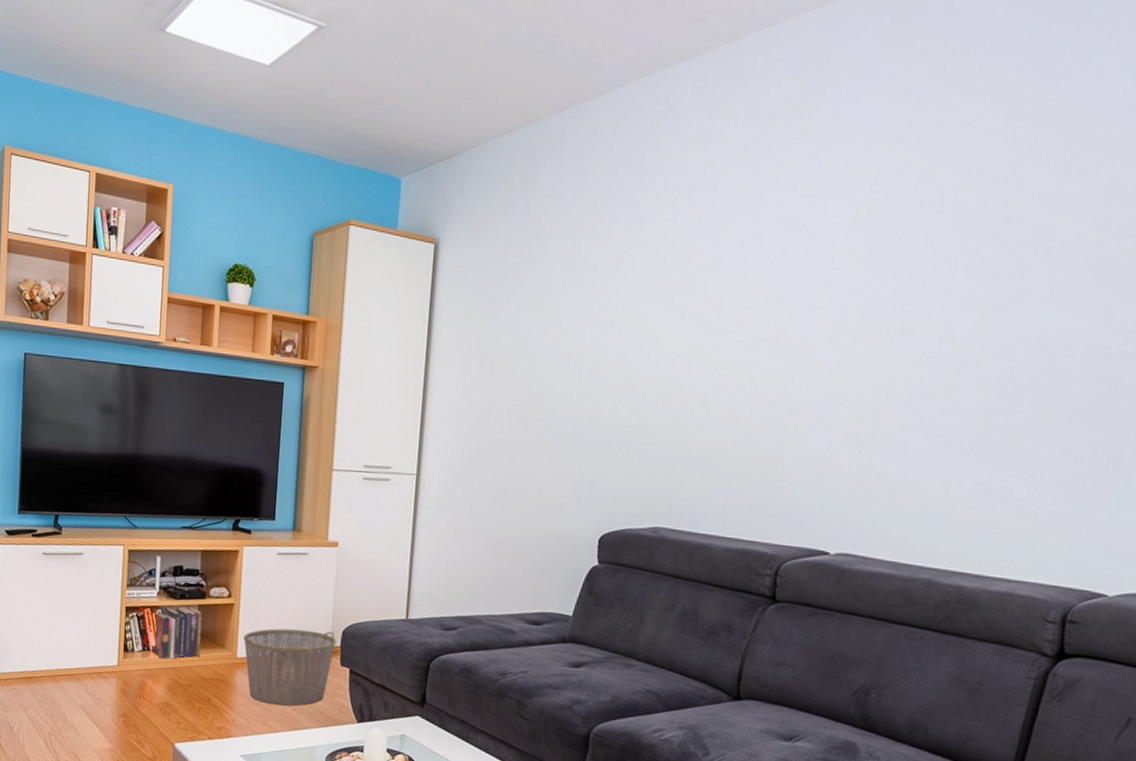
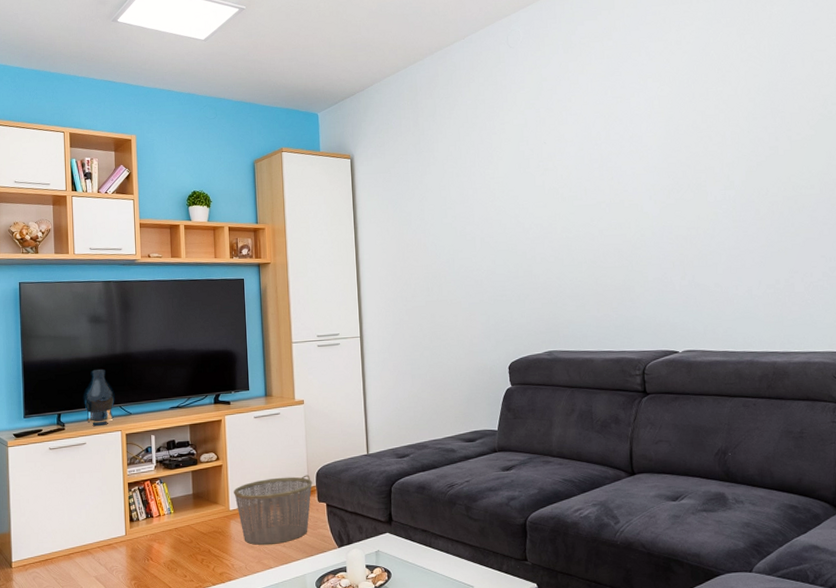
vase: none [84,469,122,537] -> present [82,369,116,427]
books: present [151,606,202,660] -> none [152,474,197,523]

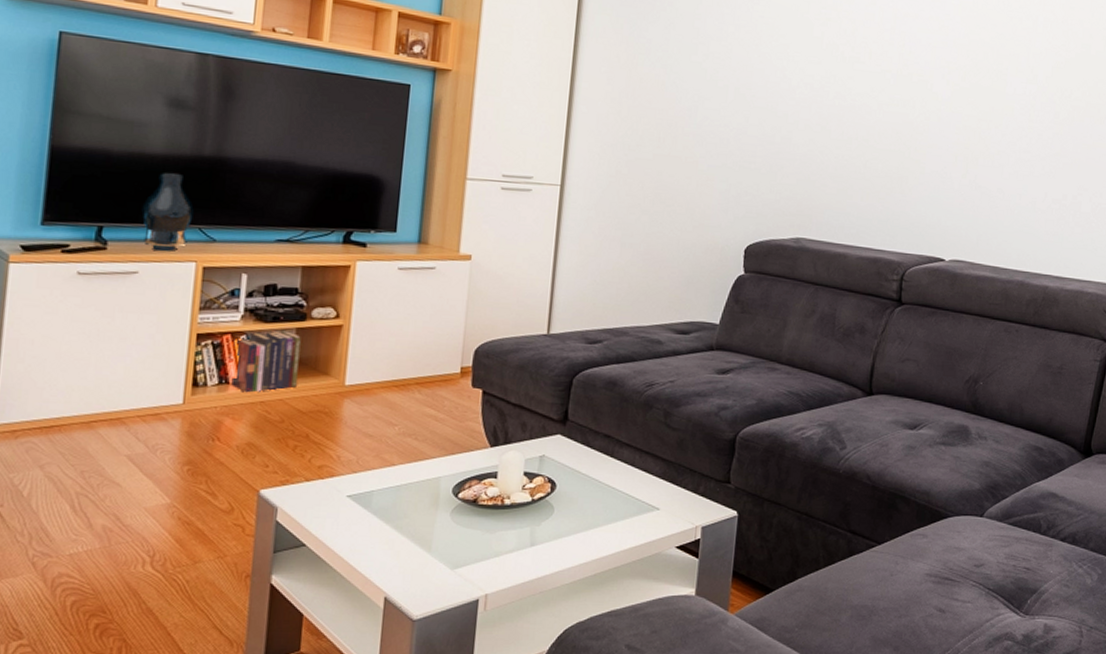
books: none [152,474,197,523] -> present [231,331,301,393]
basket: present [234,475,313,545] -> none [354,350,468,435]

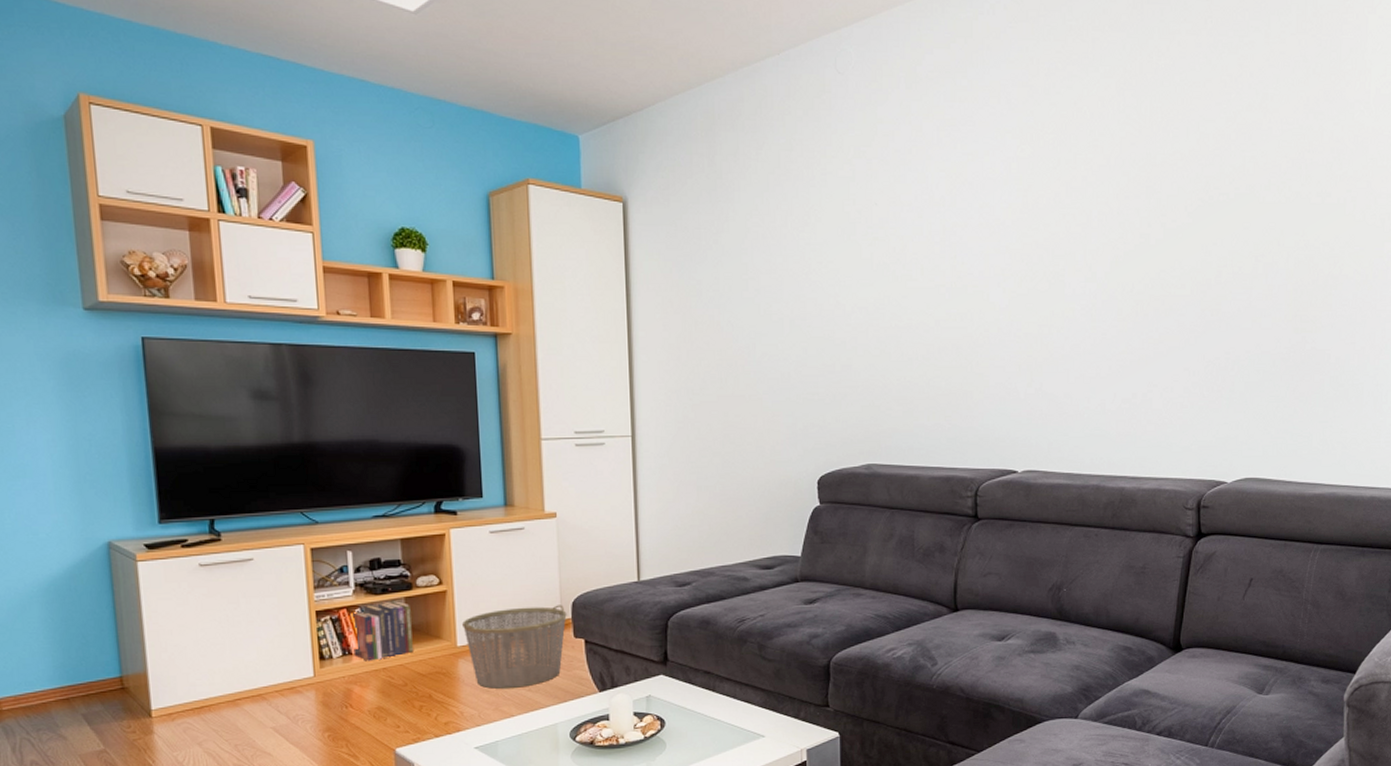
vase: present [141,173,195,252] -> none [245,463,295,538]
basket: none [354,350,468,435] -> present [462,605,567,689]

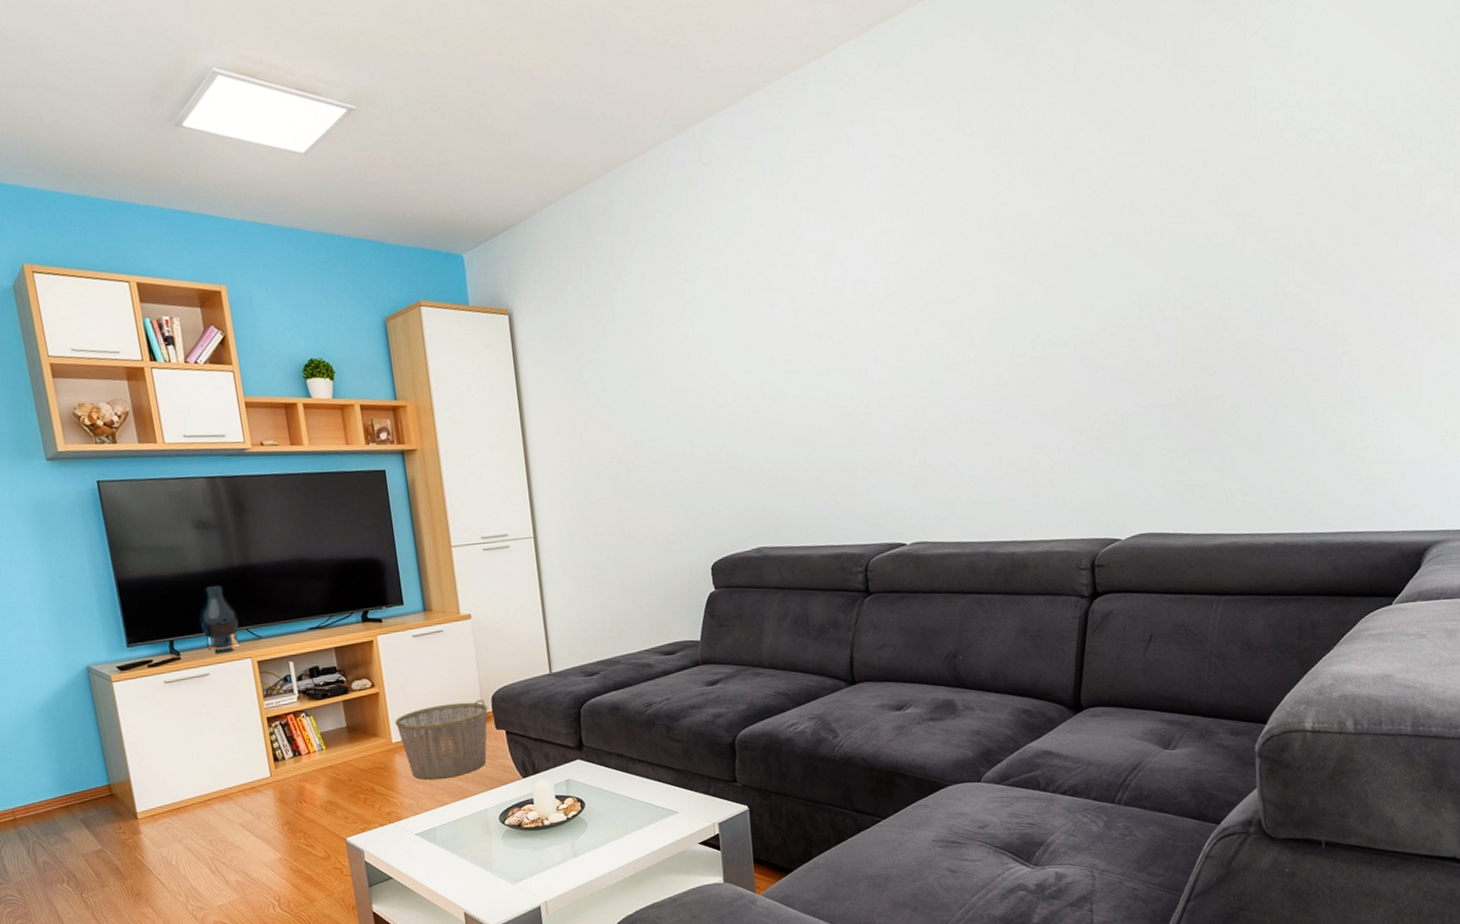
vase: none [245,463,295,538] -> present [197,585,240,654]
books: present [350,601,413,661] -> none [296,704,354,761]

